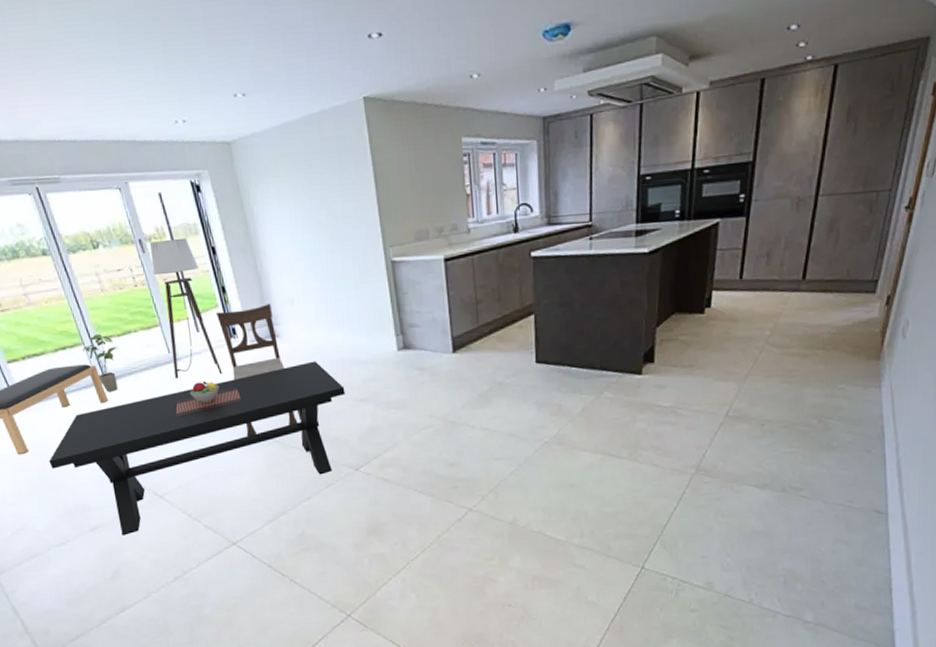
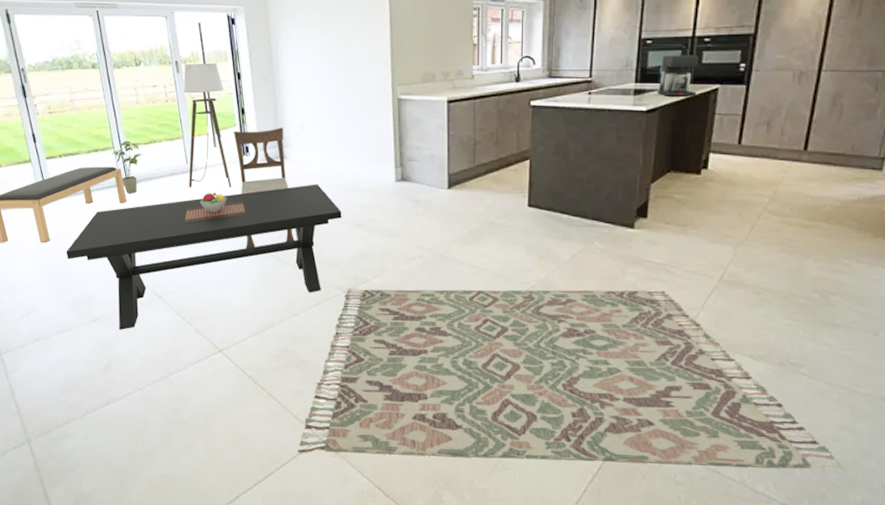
rug: none [327,433,841,632] -> present [298,288,845,469]
coffee maker: none [659,188,699,236] -> present [658,54,699,96]

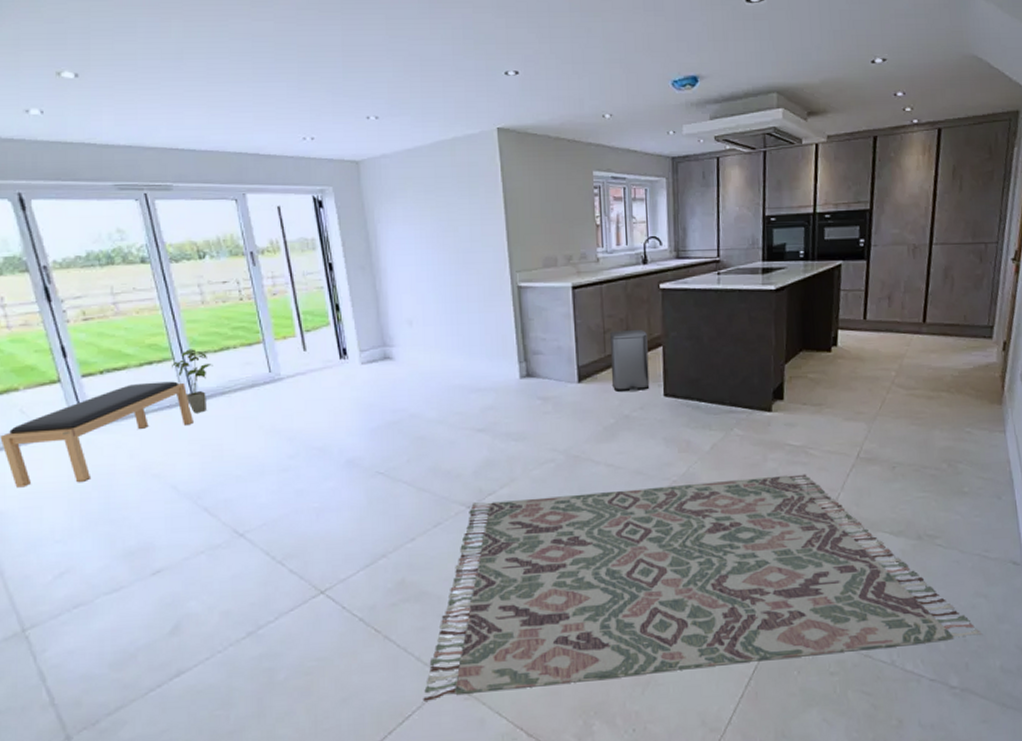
dining table: present [66,184,342,330] -> none [113,386,461,581]
floor lamp: present [183,63,232,188] -> none [261,252,328,401]
dining chair: present [233,127,294,248] -> none [326,324,407,467]
pedal bin: none [479,142,515,201] -> present [609,329,650,393]
coffee maker: present [658,54,699,96] -> none [784,231,821,274]

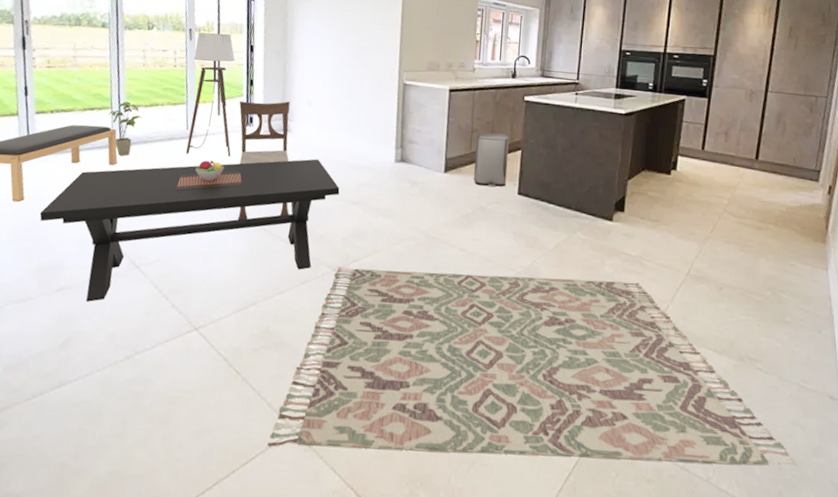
dining table: none [113,386,461,581] -> present [39,159,340,302]
floor lamp: none [261,252,328,401] -> present [186,32,236,156]
dining chair: none [326,324,407,467] -> present [239,101,290,220]

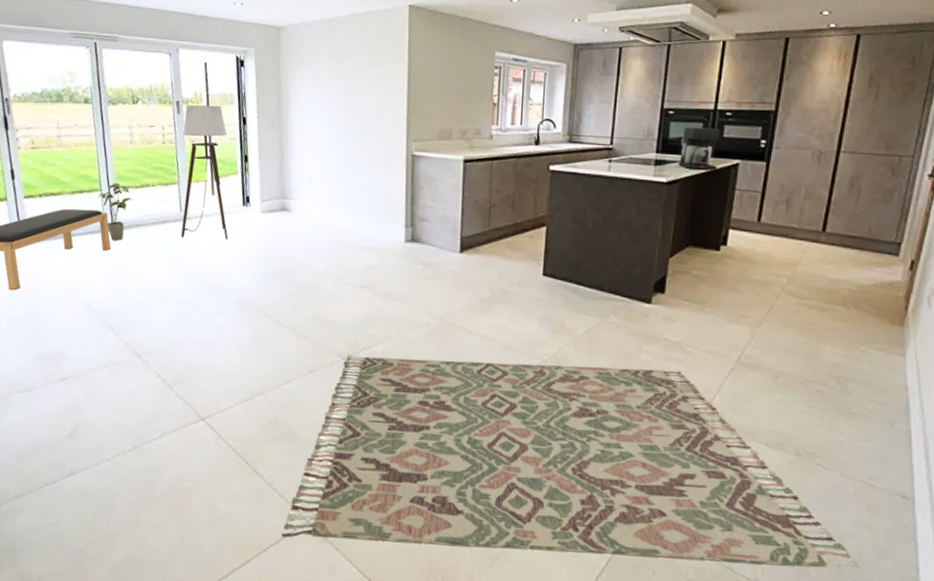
dining table: present [39,159,340,302] -> none [37,240,346,392]
dining chair: present [239,101,290,220] -> none [233,178,293,307]
pedal bin: present [473,132,509,187] -> none [492,206,532,268]
coffee maker: none [635,66,669,105] -> present [678,126,721,170]

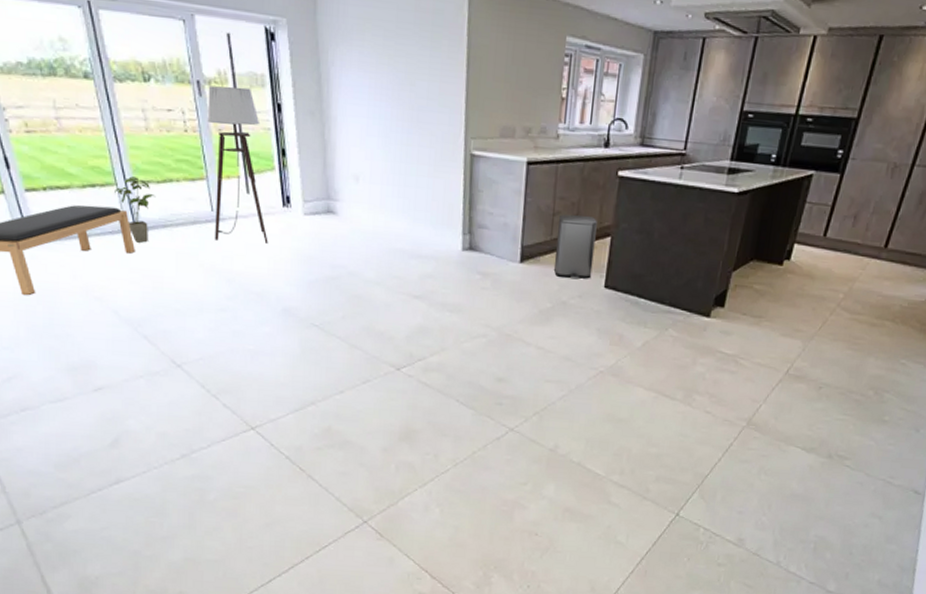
rug: present [281,355,861,569] -> none [339,366,869,552]
pedal bin: none [492,206,532,268] -> present [554,214,597,280]
coffee maker: present [678,126,721,170] -> none [752,132,799,181]

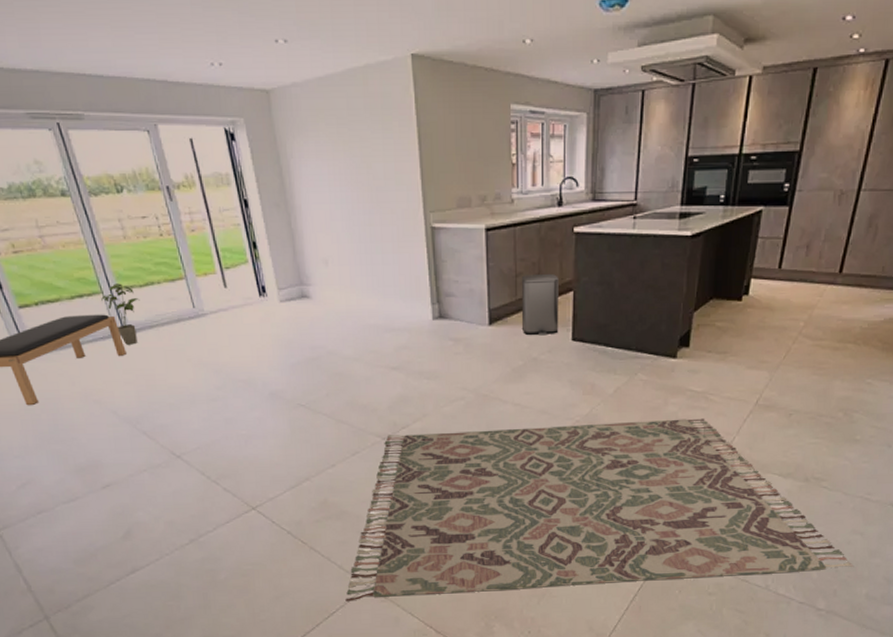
floor lamp: present [207,86,268,243] -> none [177,188,249,335]
rug: none [339,366,869,552] -> present [345,418,854,602]

